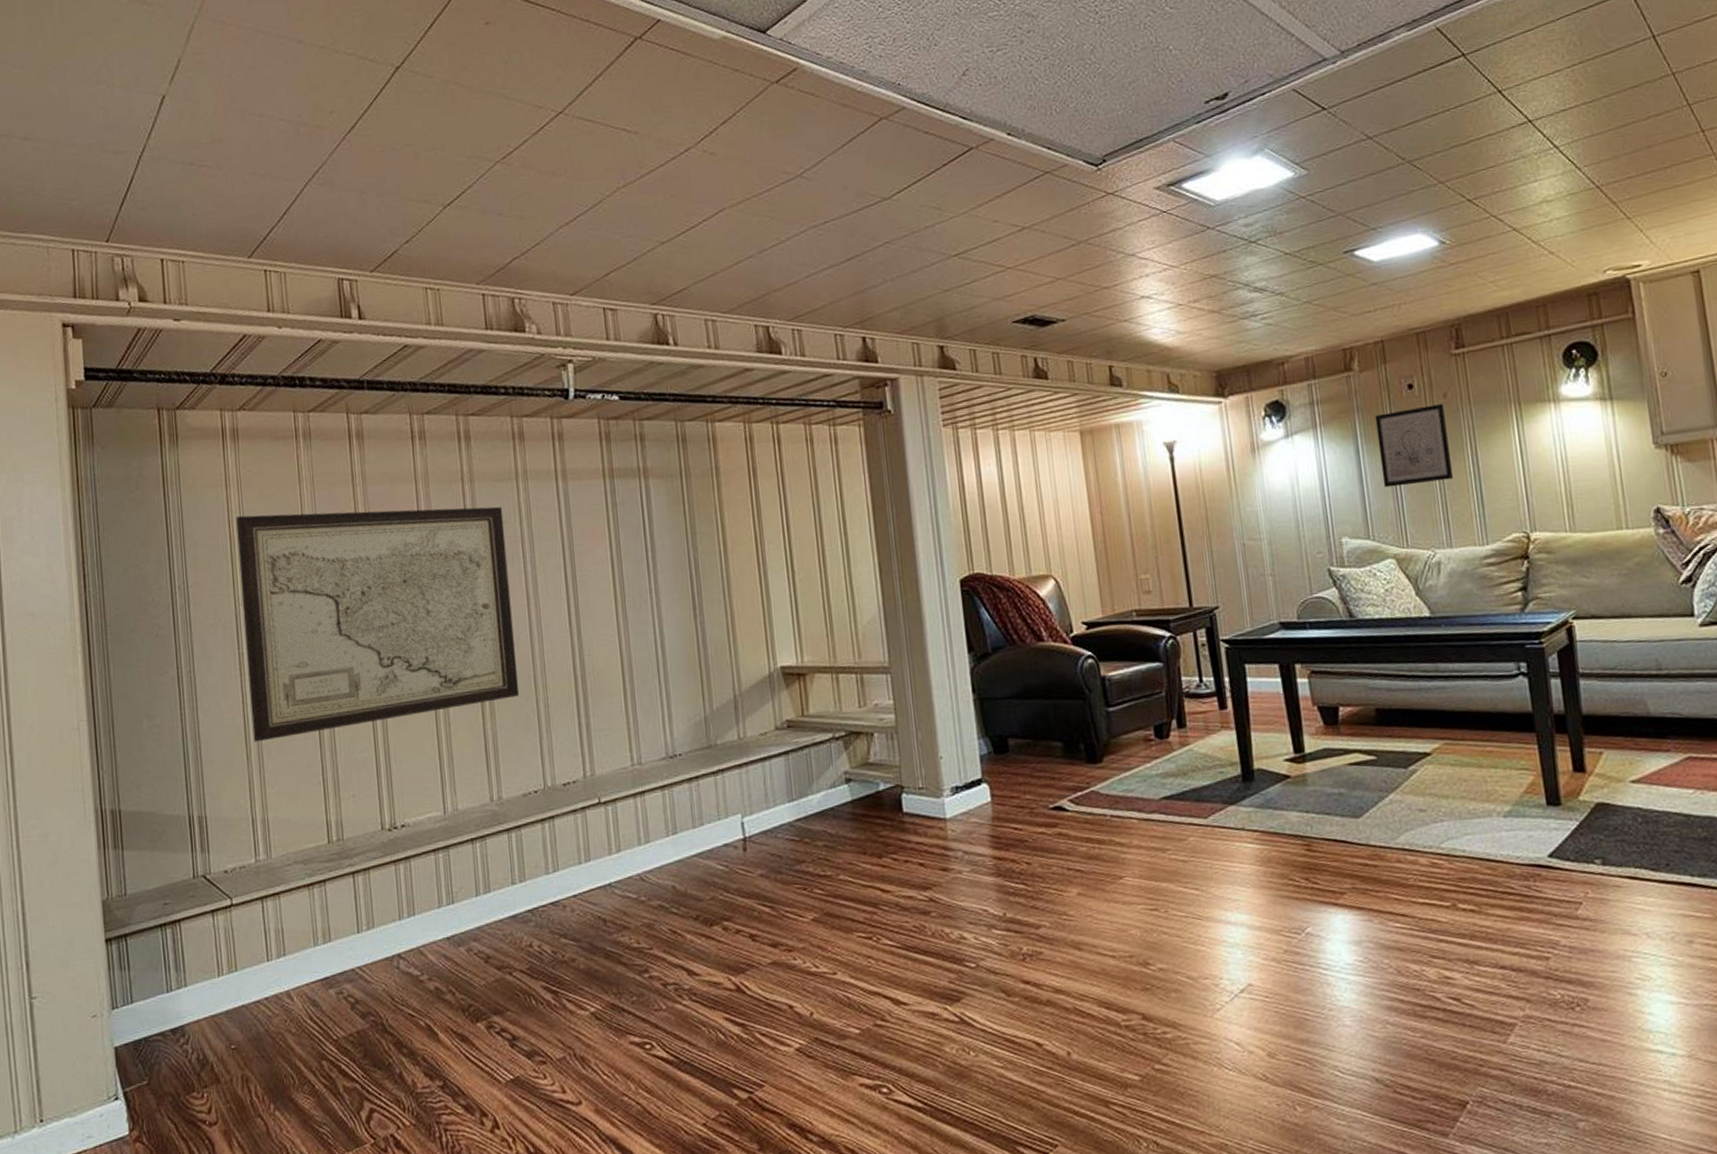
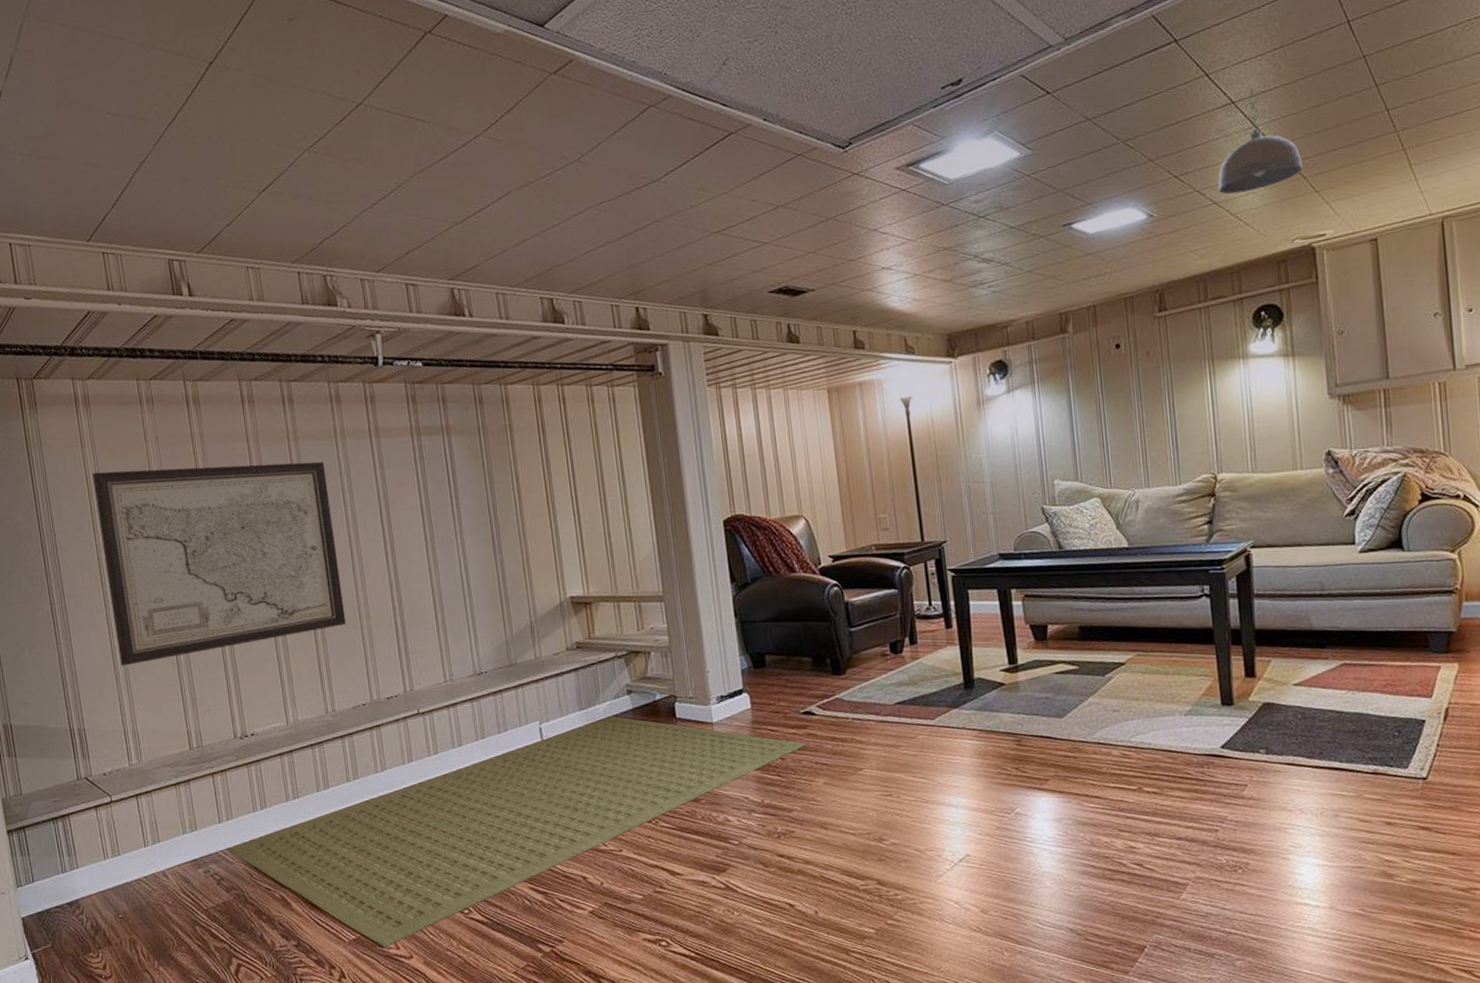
rug: none [365,809,1057,1092] -> present [227,716,807,948]
wall art: present [1375,404,1454,488] -> none [1086,361,1153,436]
pendant light: none [1517,106,1611,221] -> present [1218,88,1302,195]

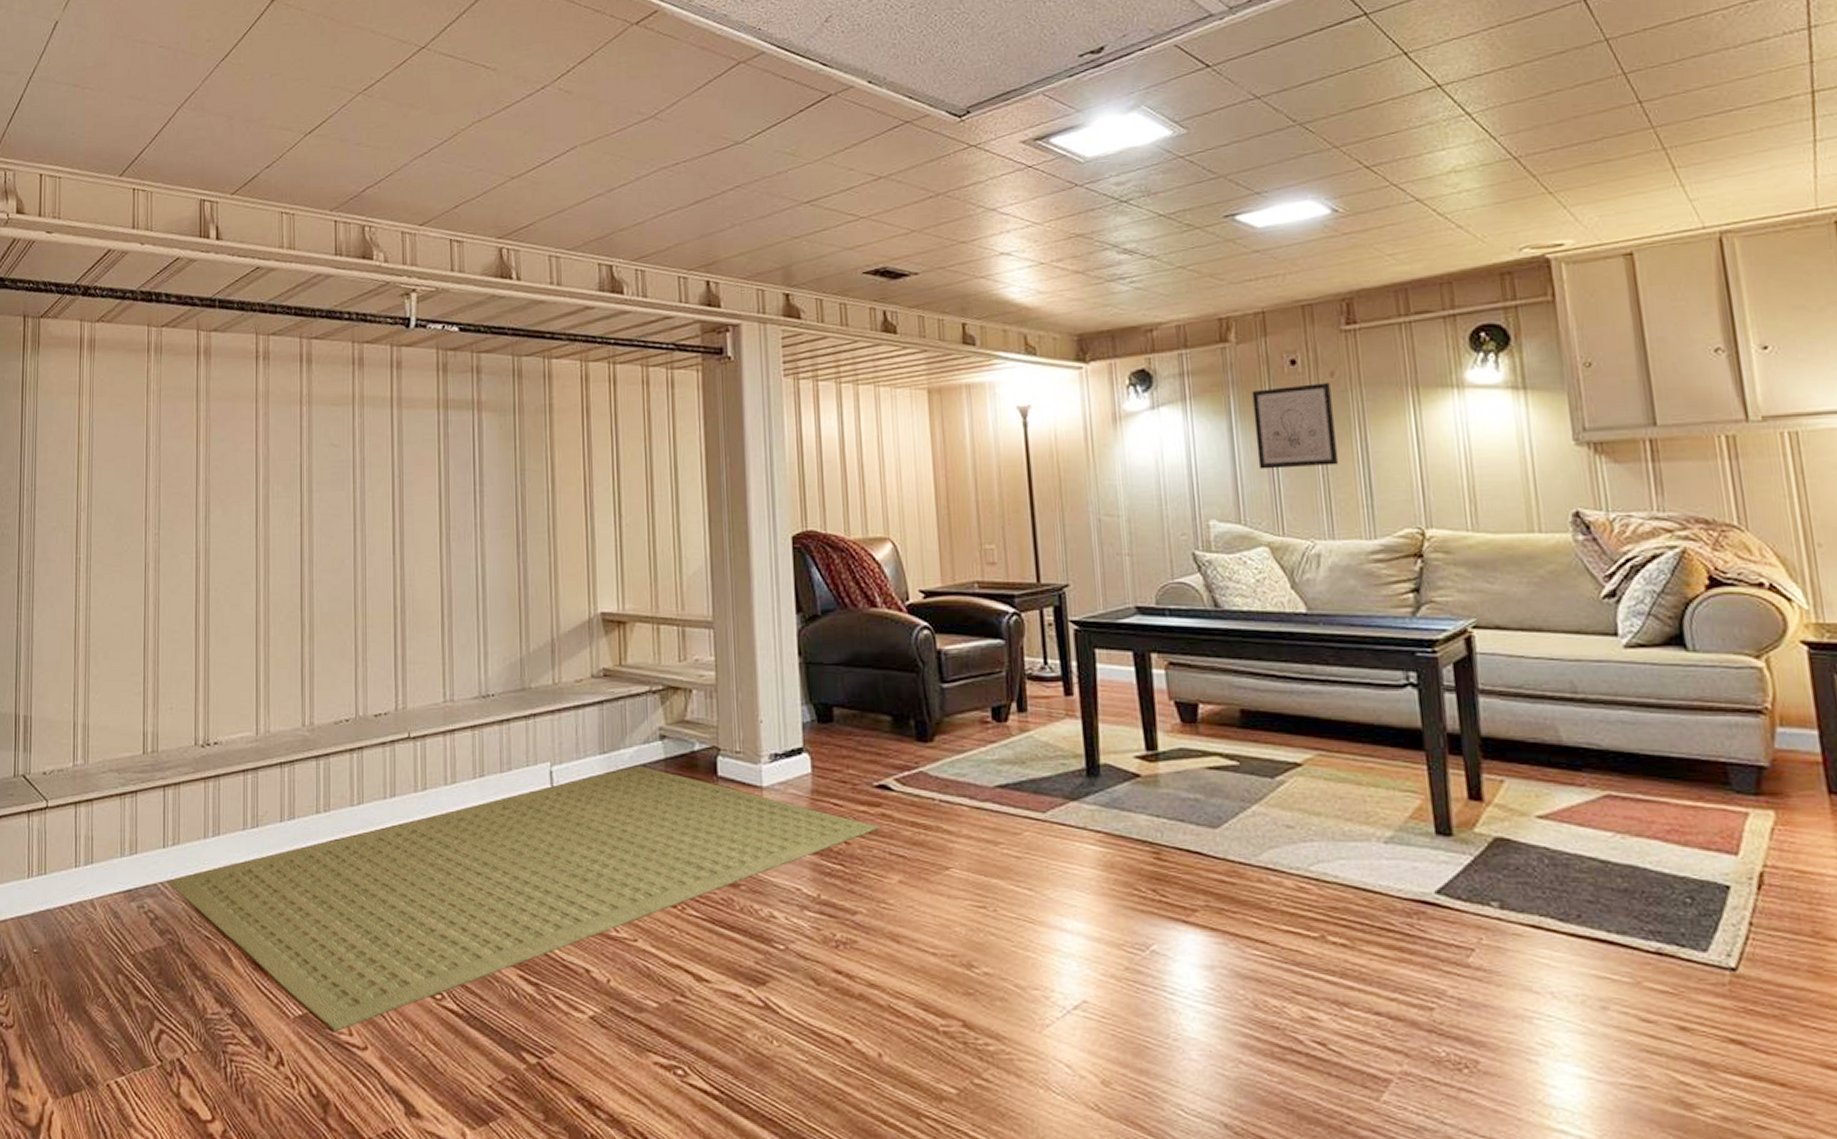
wall art: present [92,461,347,666] -> none [82,423,339,647]
wall art: none [1086,361,1153,436] -> present [1251,383,1339,469]
pendant light: present [1218,88,1302,195] -> none [1421,70,1530,191]

